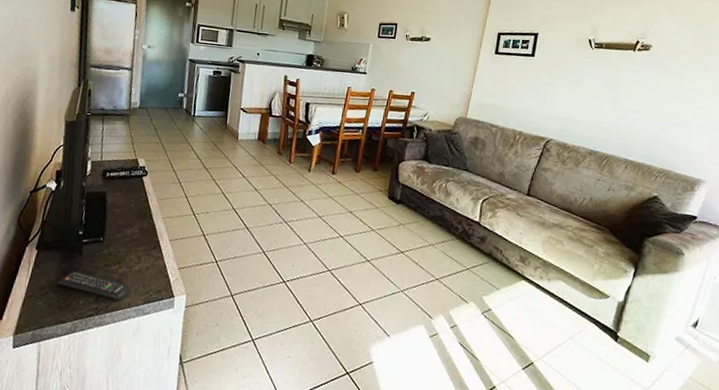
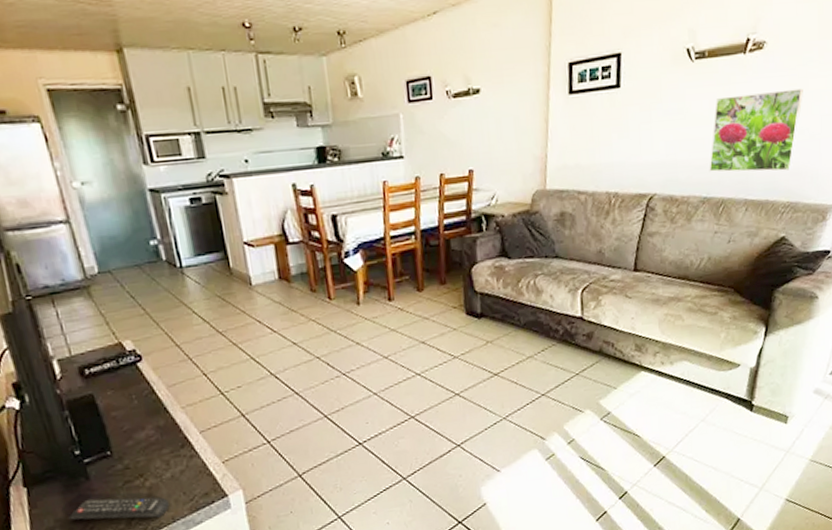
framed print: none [597,79,680,144] -> present [709,88,803,172]

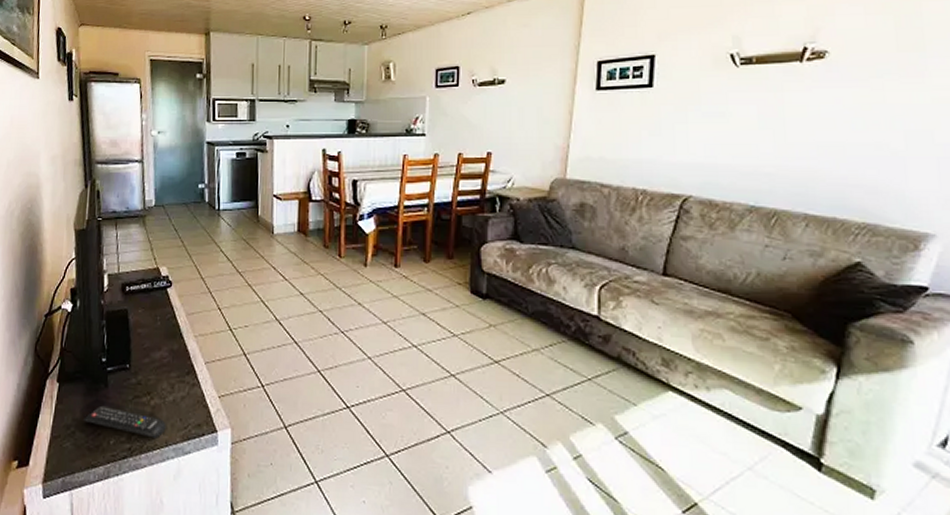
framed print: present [709,88,803,172] -> none [757,101,879,188]

